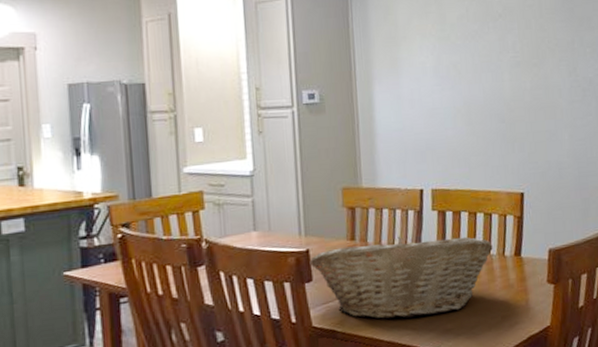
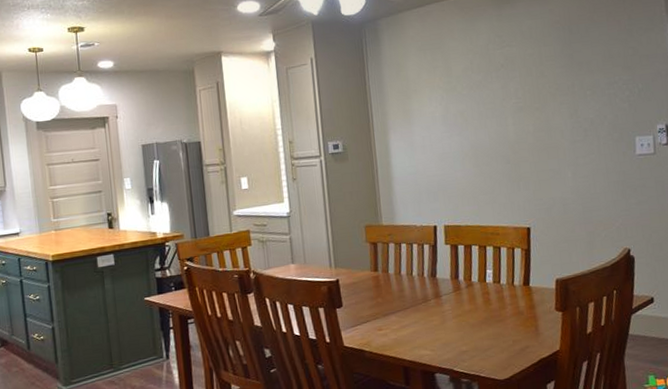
fruit basket: present [309,236,493,319] -> none [339,267,503,341]

